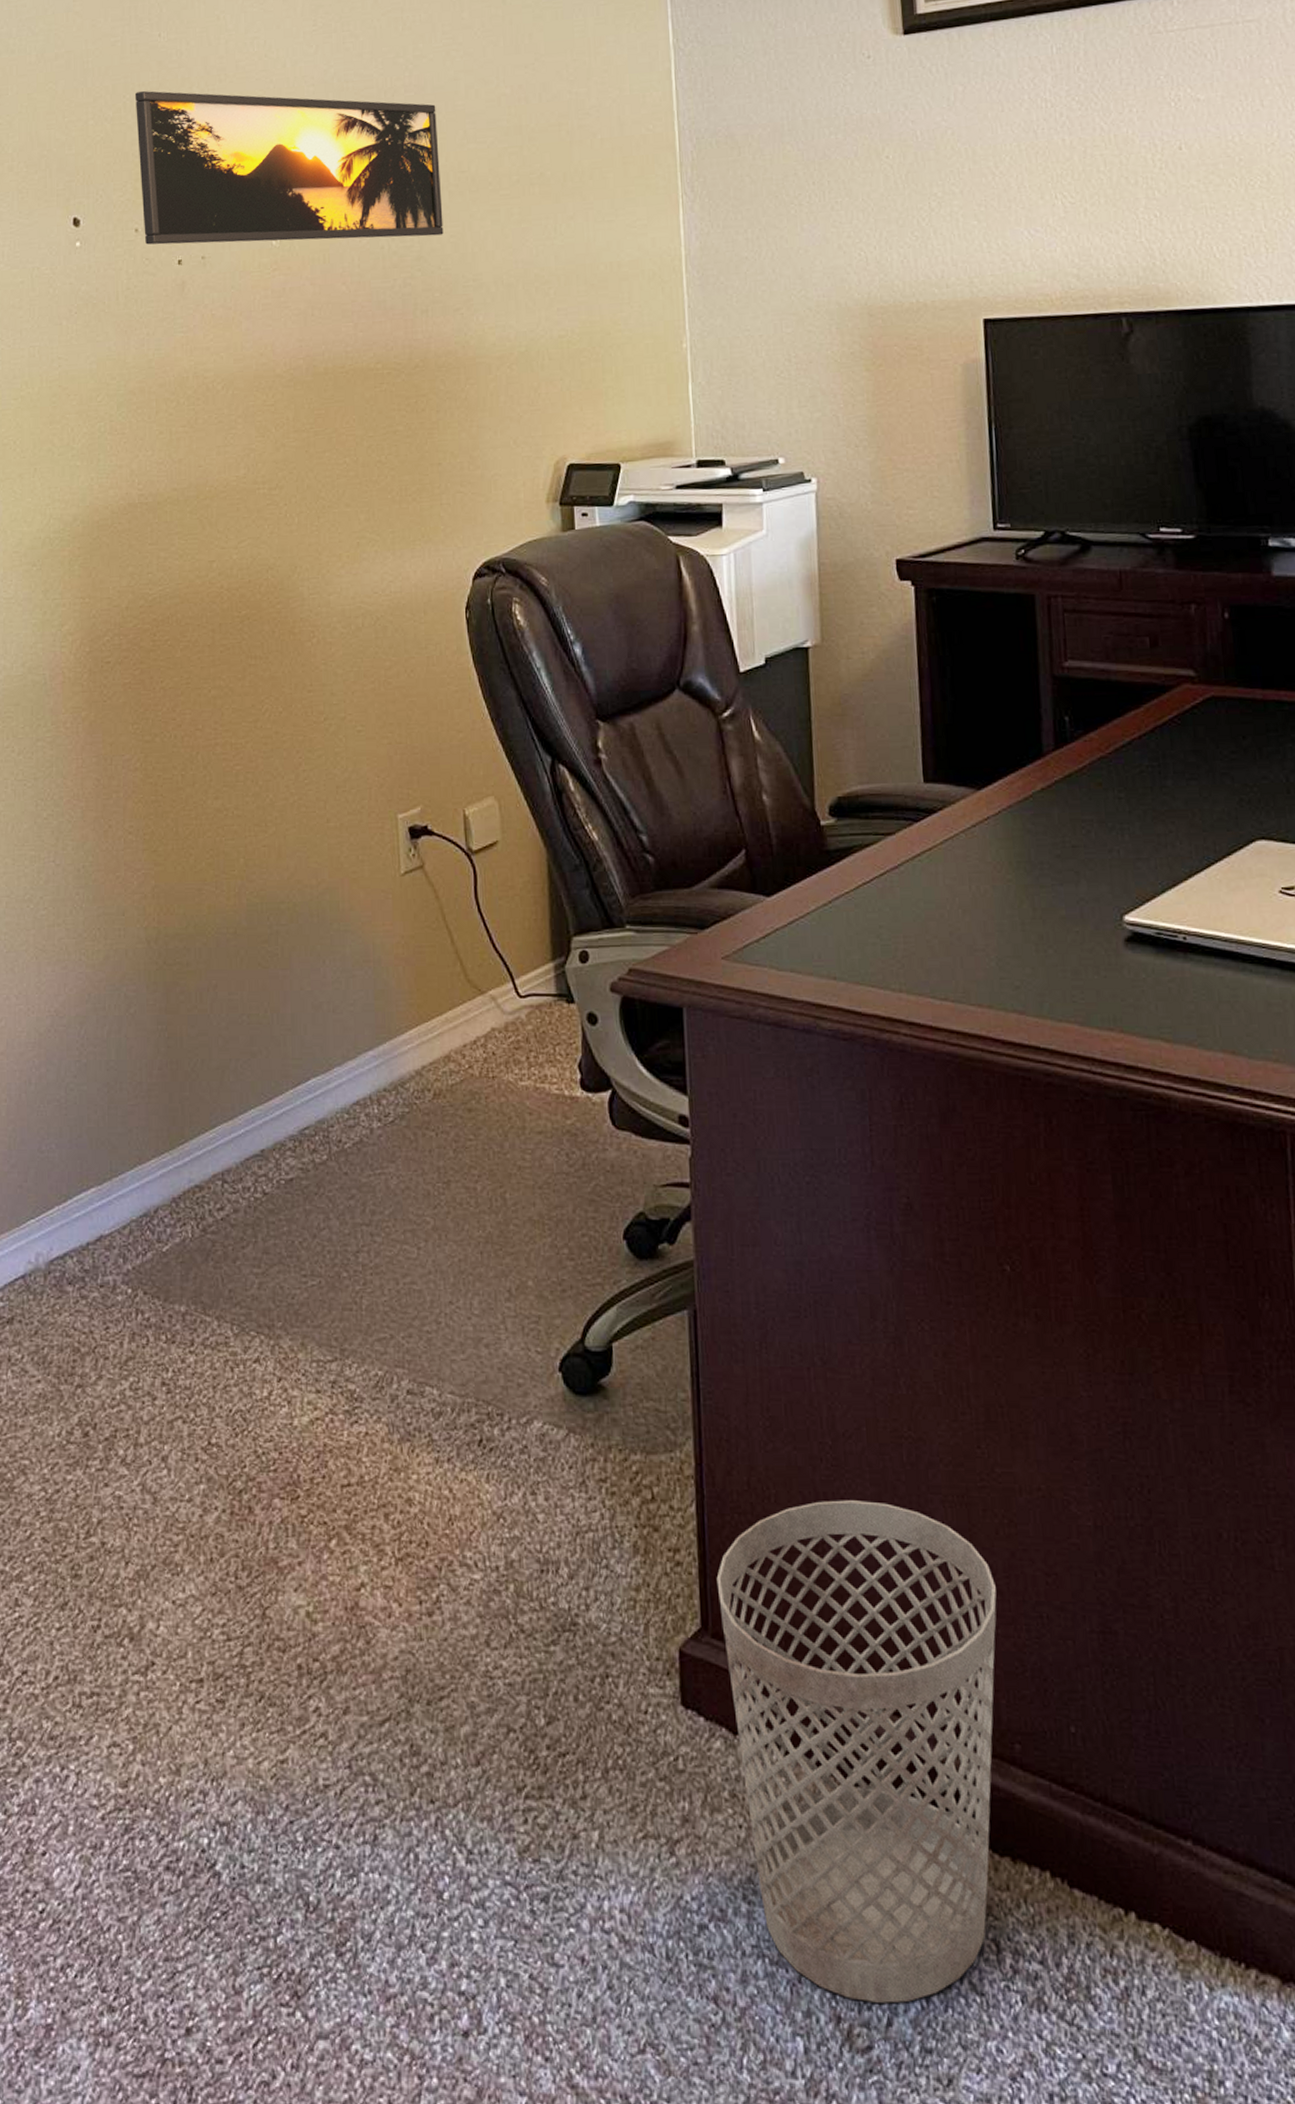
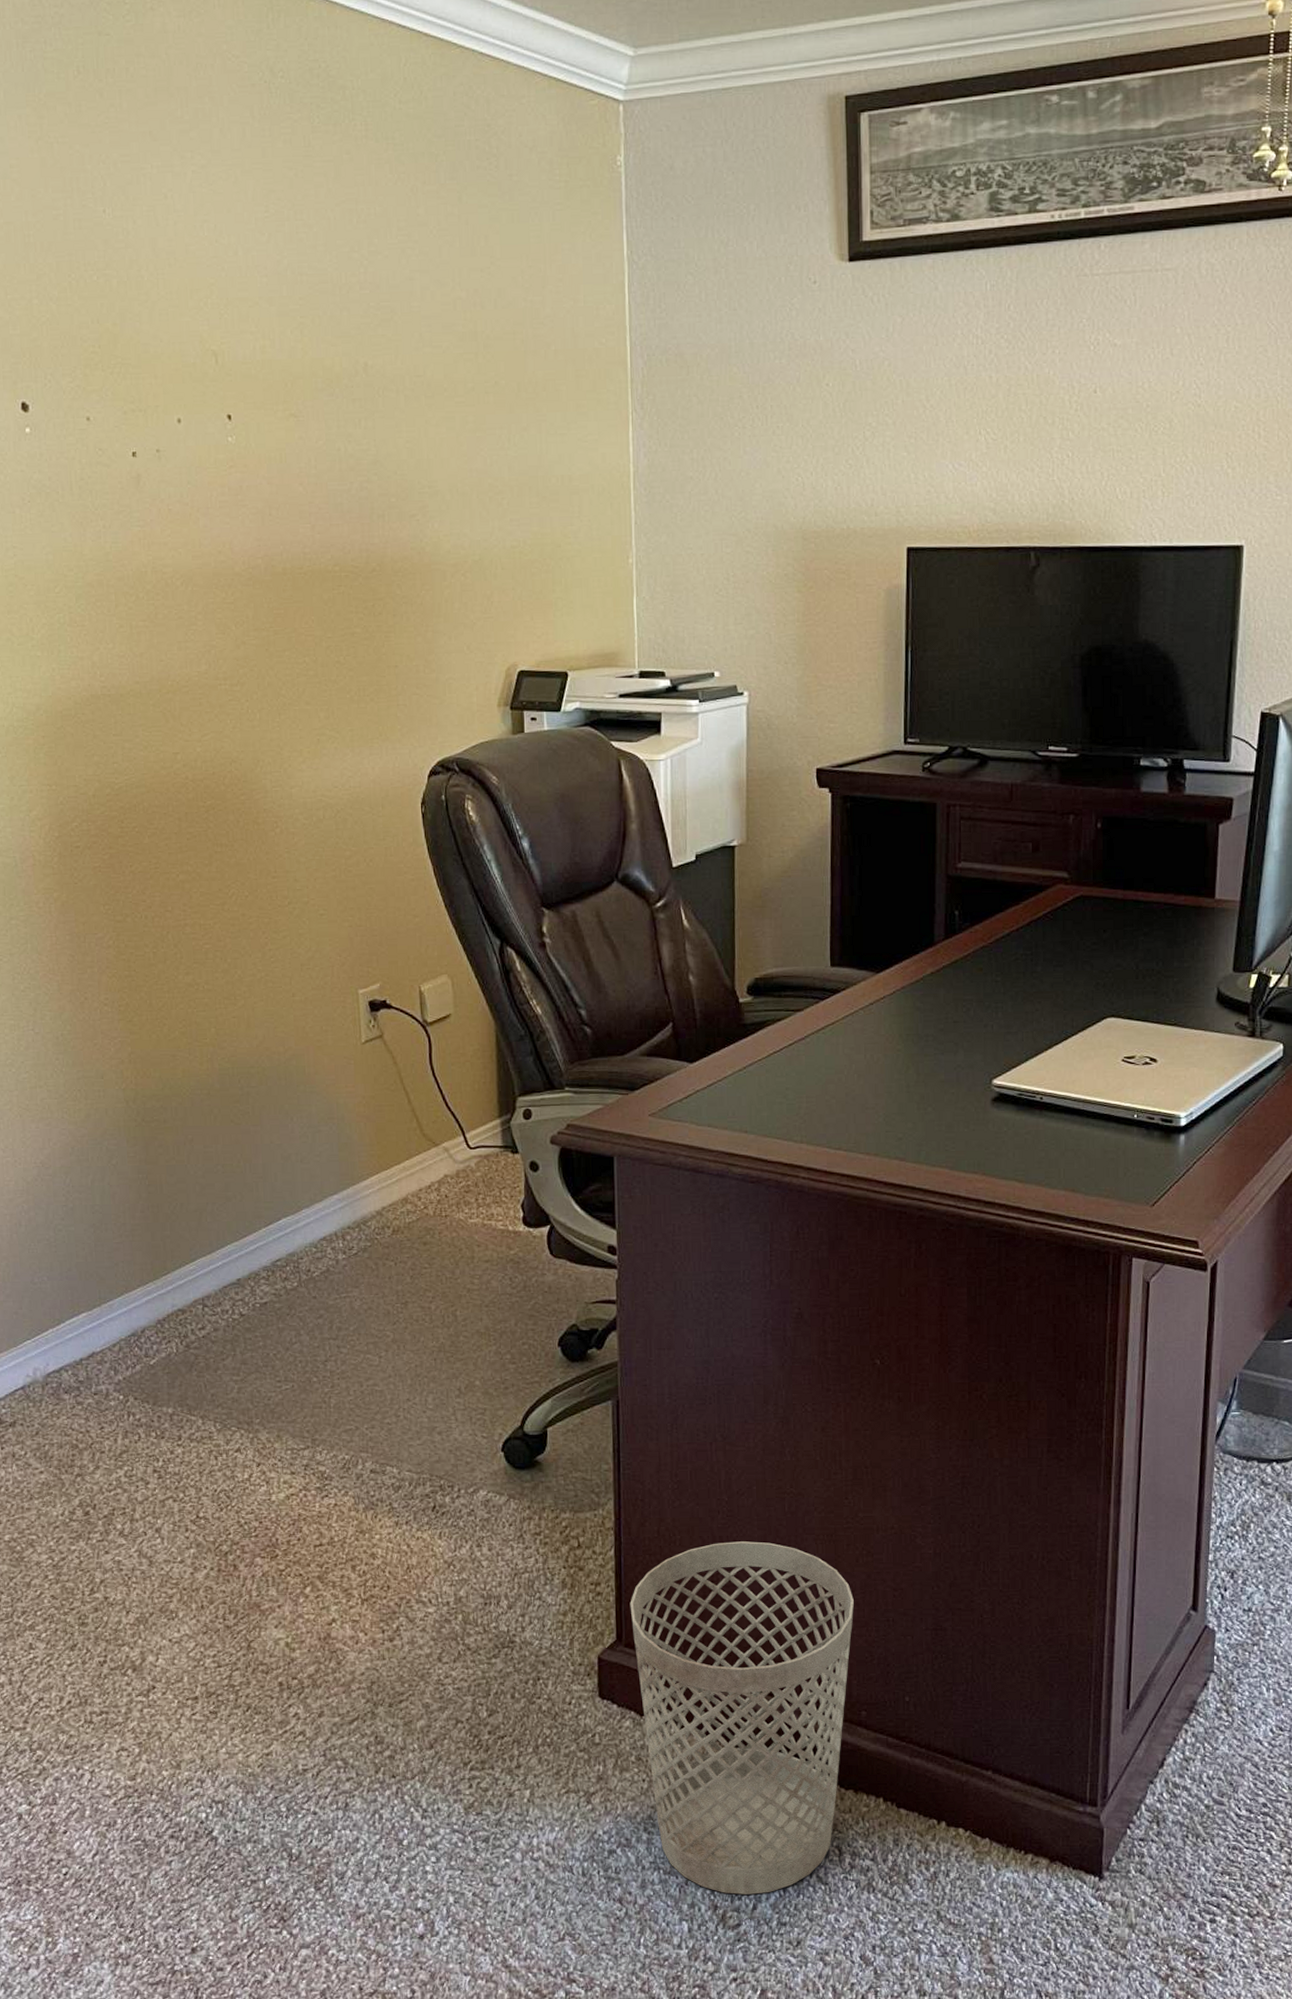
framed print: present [134,91,444,245] -> none [80,271,400,441]

